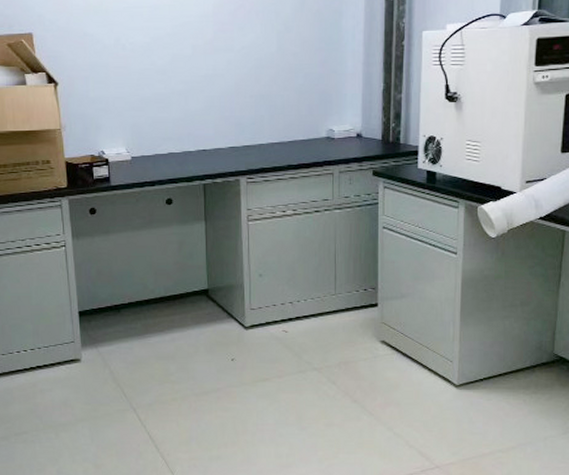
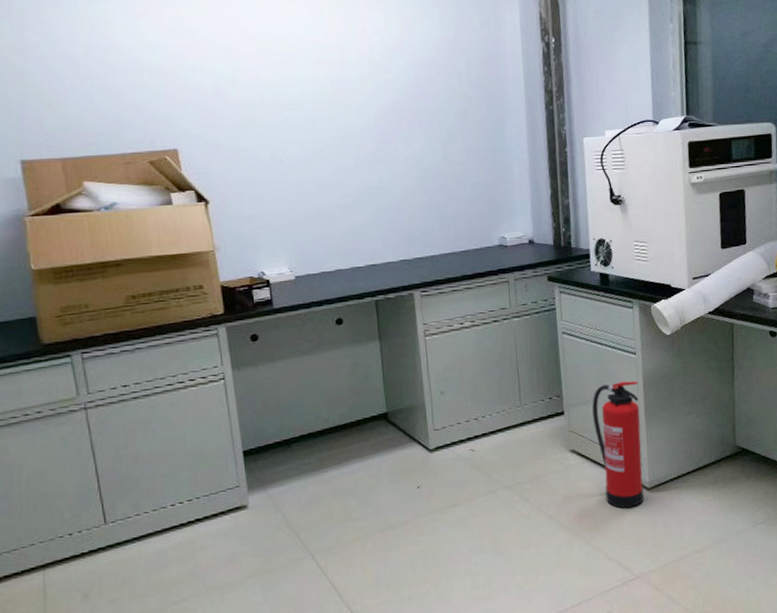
fire extinguisher: none [407,280,457,402] -> present [592,380,644,509]

